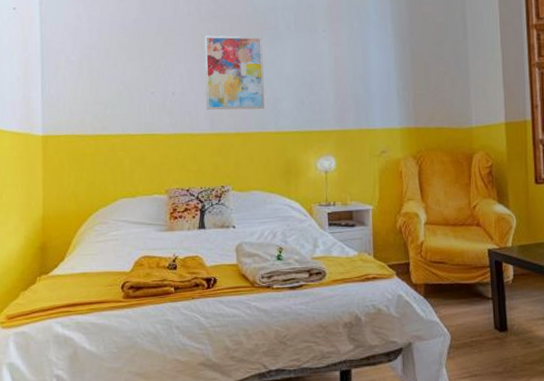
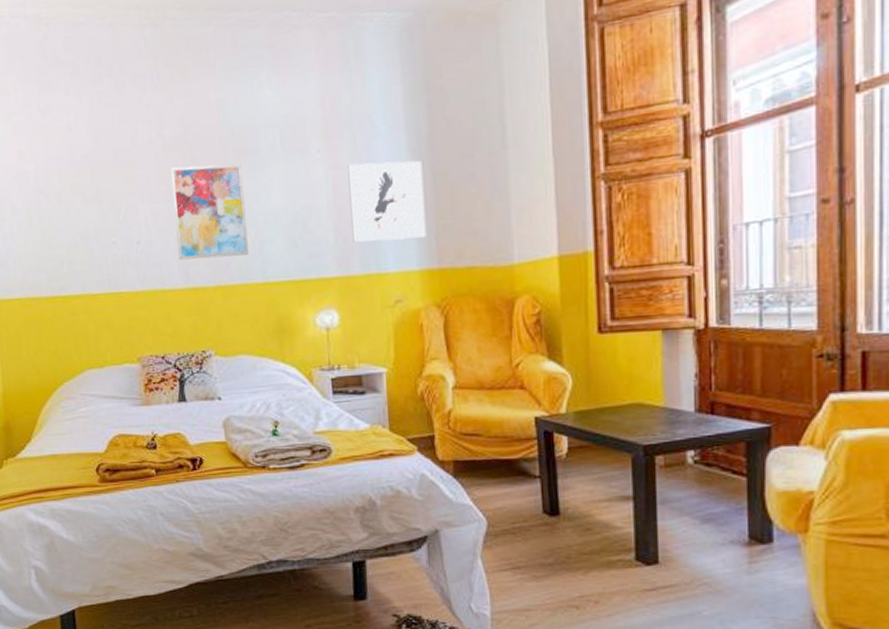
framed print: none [346,42,406,104] -> present [347,160,427,243]

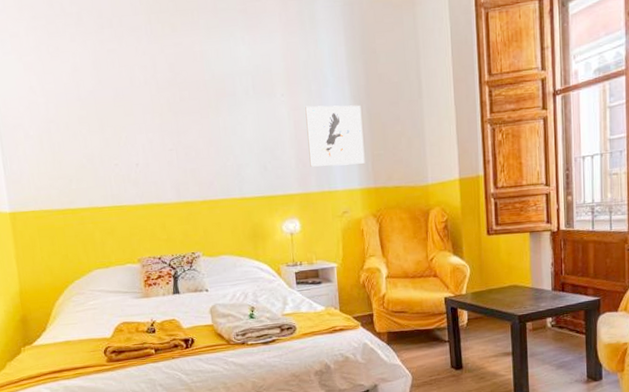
wall art: present [171,164,249,260] -> none [163,103,229,179]

